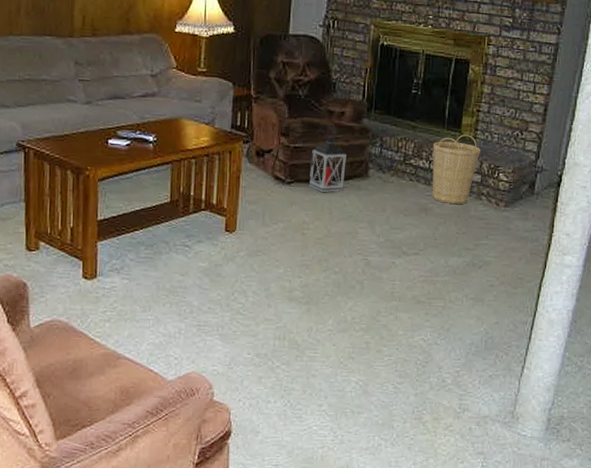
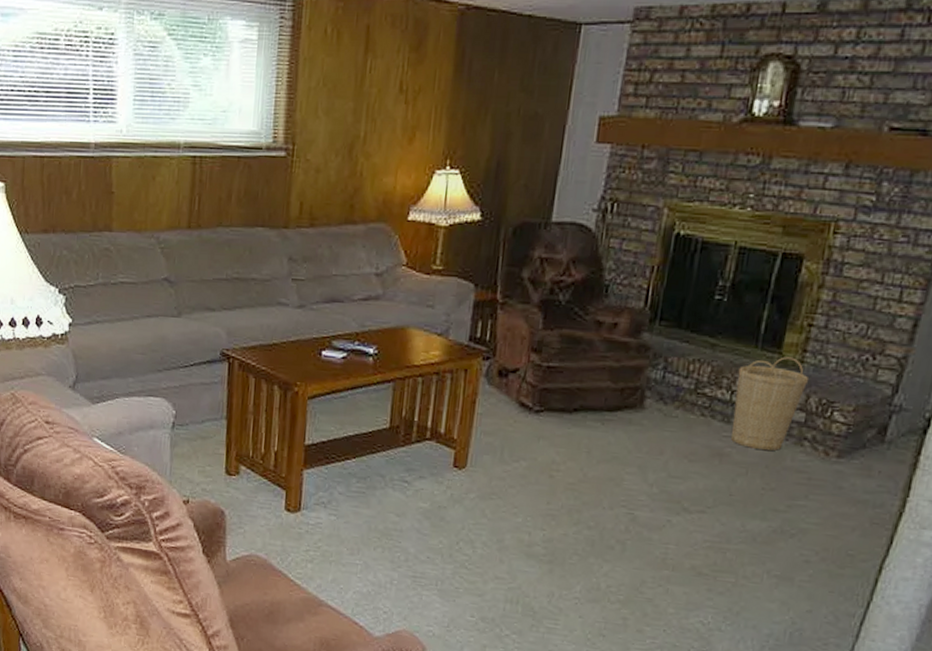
lantern: present [309,124,347,192] -> none [563,338,617,426]

